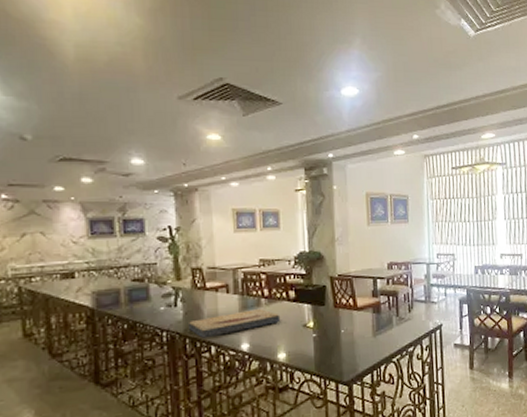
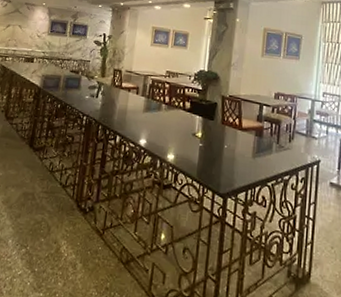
fish fossil: present [188,309,281,339] -> none [102,111,175,129]

